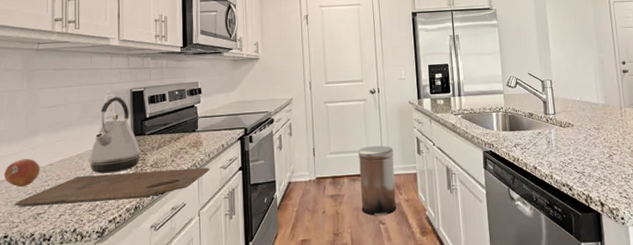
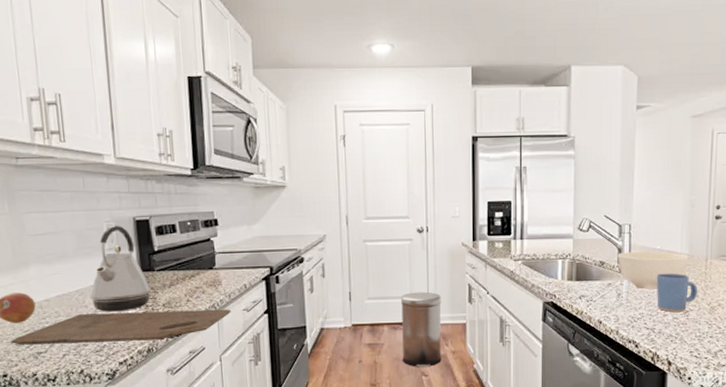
bowl: none [543,102,605,137] -> present [617,251,689,291]
mug: none [579,121,618,157] -> present [656,273,698,313]

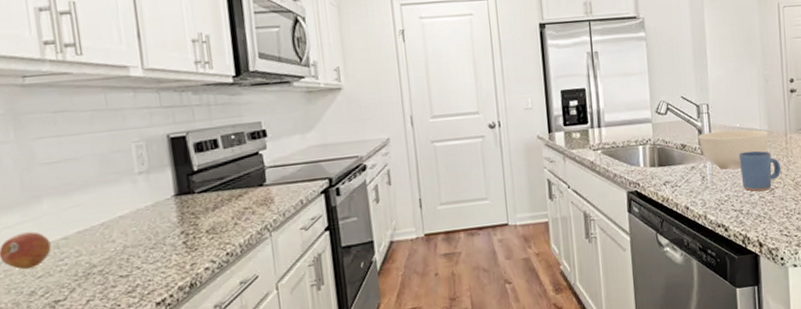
cutting board: present [10,309,231,345] -> none [19,229,287,294]
kettle: present [89,225,152,312] -> none [117,144,192,246]
pedal bin: present [401,292,442,367] -> none [476,191,525,275]

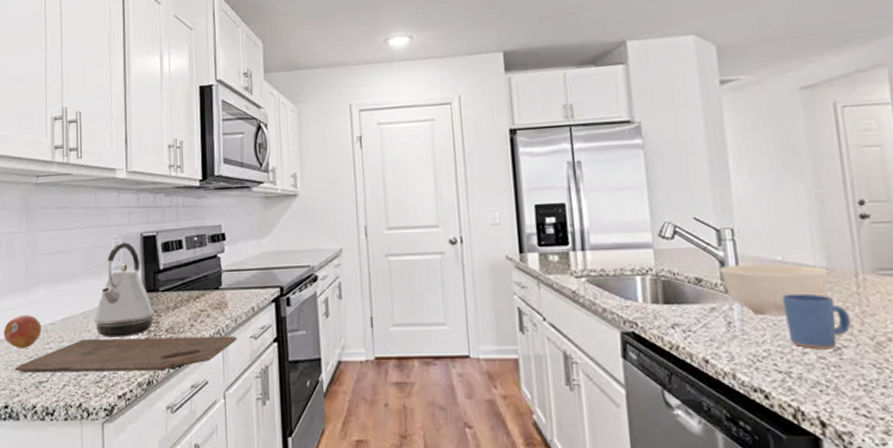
cutting board: none [19,229,287,294] -> present [14,336,237,373]
kettle: none [117,144,192,246] -> present [93,242,155,338]

